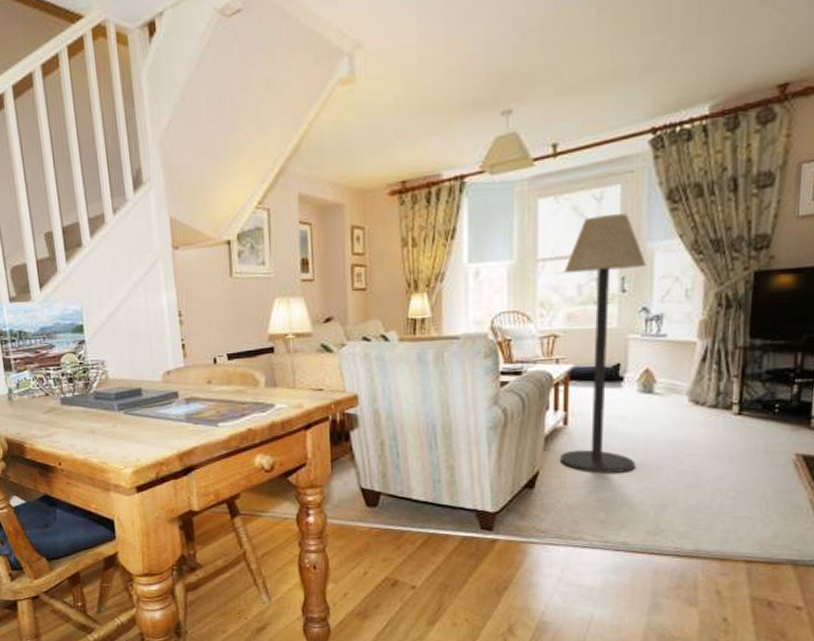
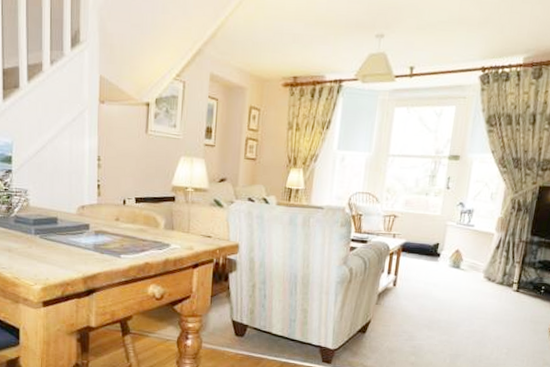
floor lamp: present [561,213,647,473] -> none [387,127,467,327]

